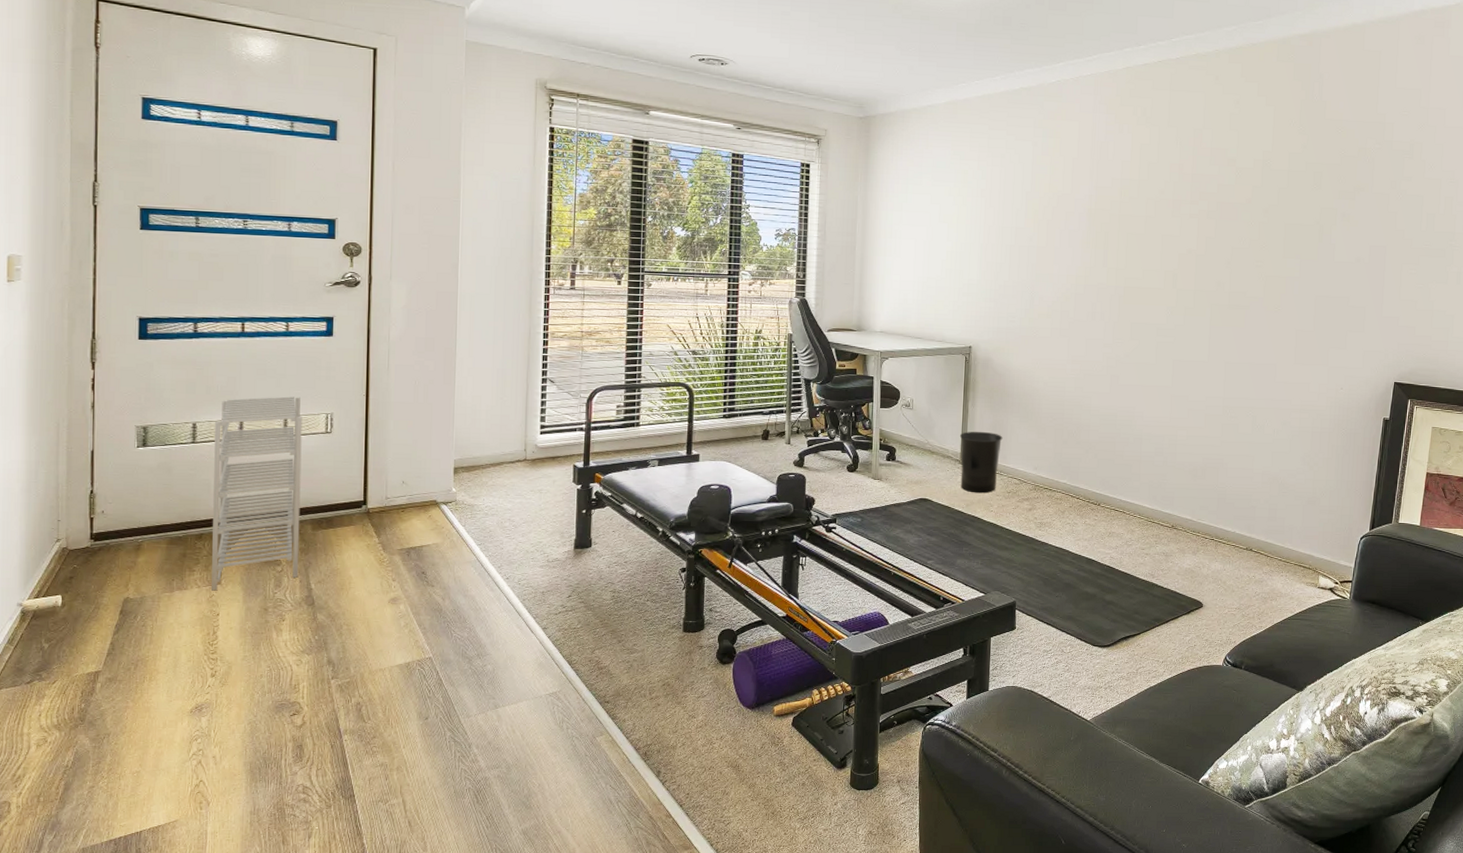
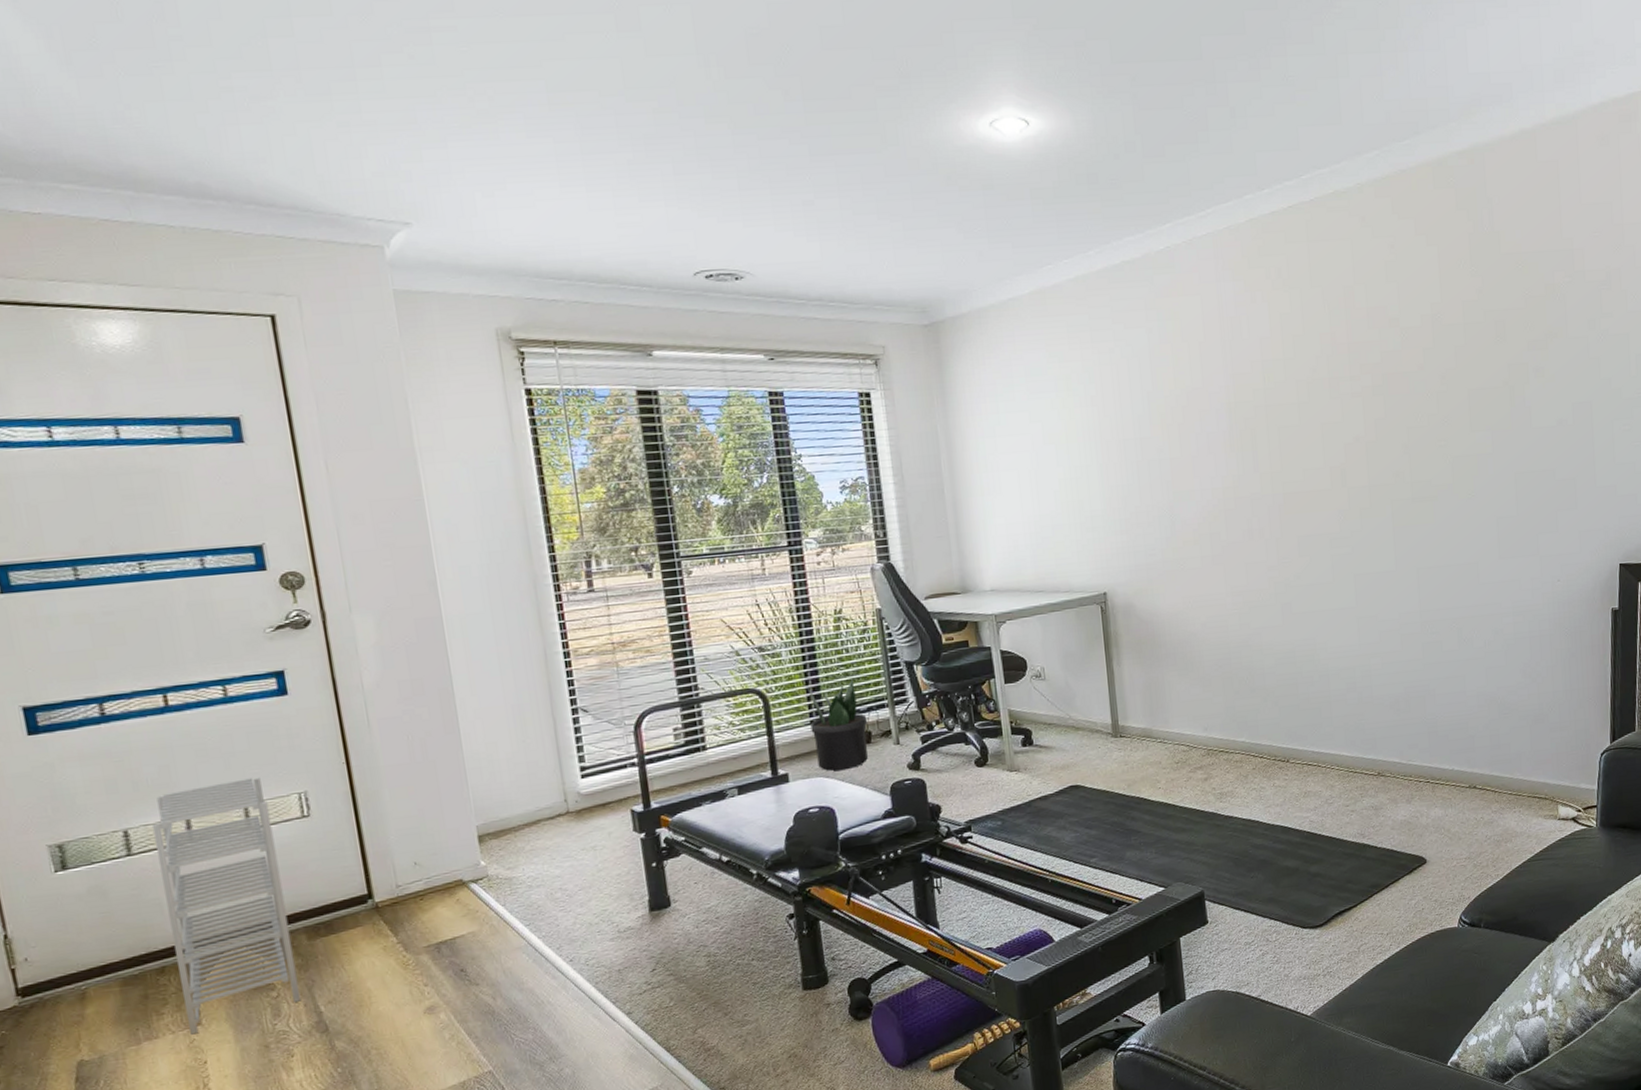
planter: none [723,387,768,458] -> present [807,679,868,771]
waste bin: present [959,431,1003,493] -> none [1107,693,1161,770]

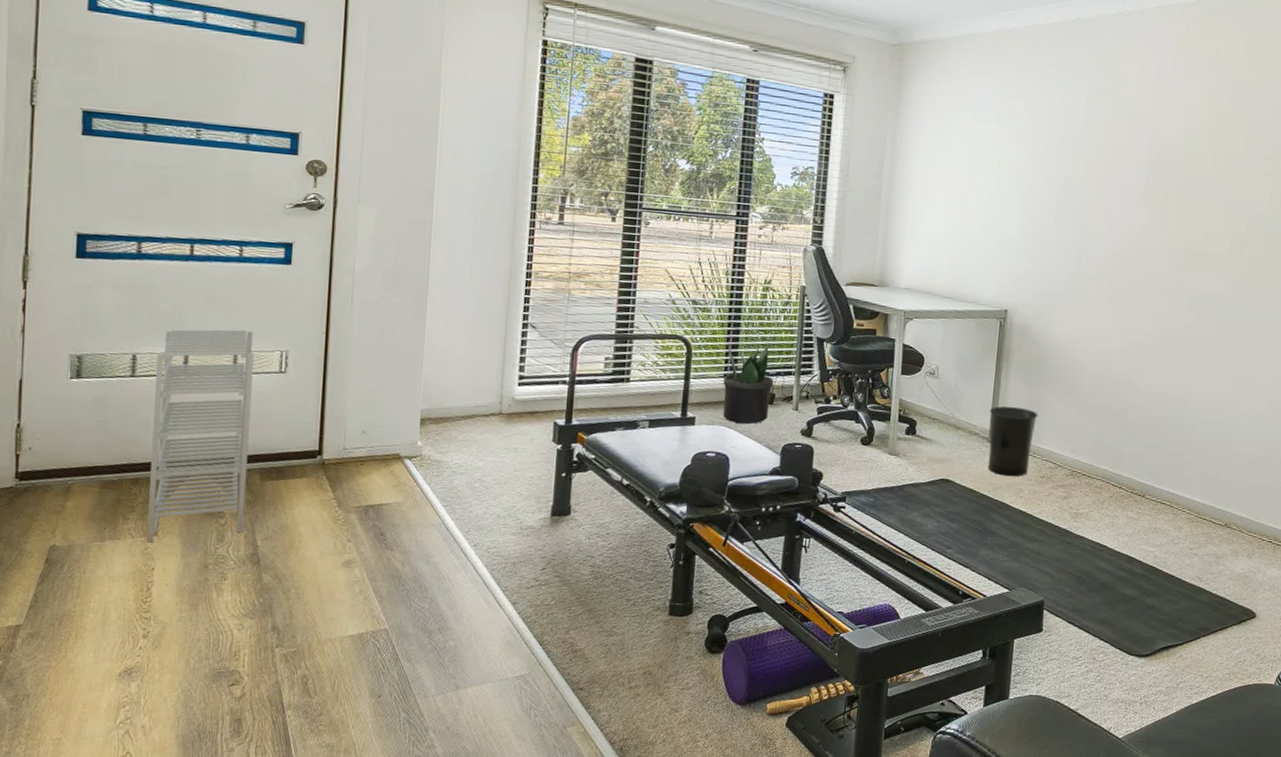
waste bin: none [1107,693,1161,770] -> present [987,406,1038,476]

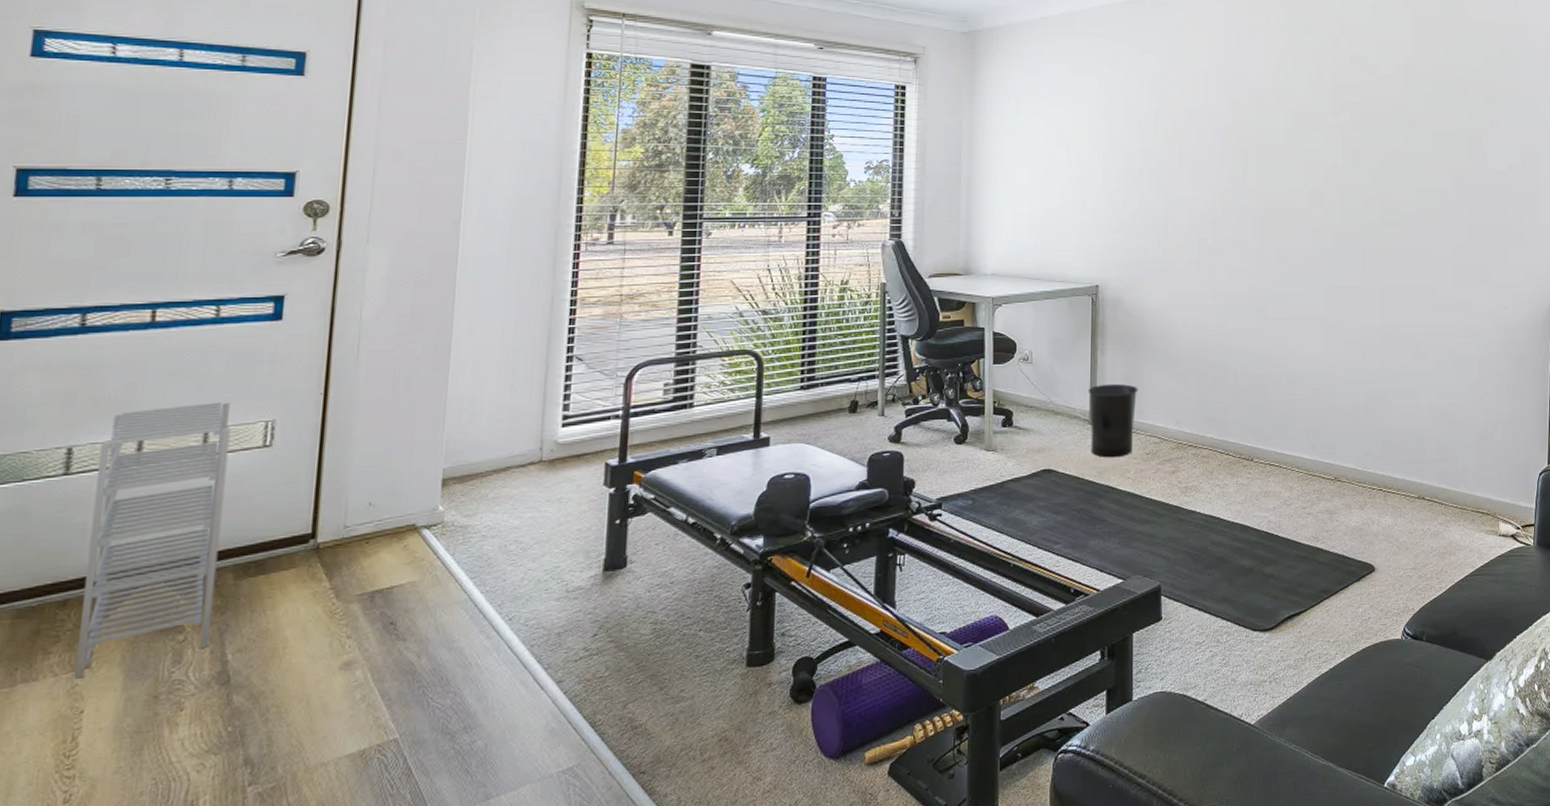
planter: present [723,343,774,424] -> none [800,348,857,437]

